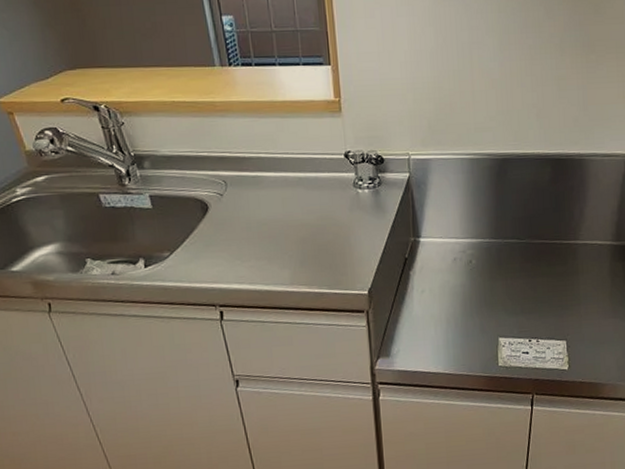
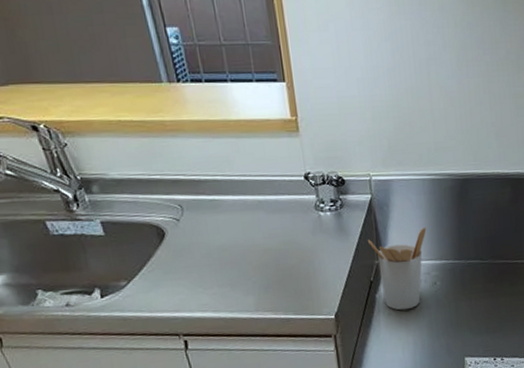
utensil holder: none [403,205,464,288] -> present [367,227,427,311]

